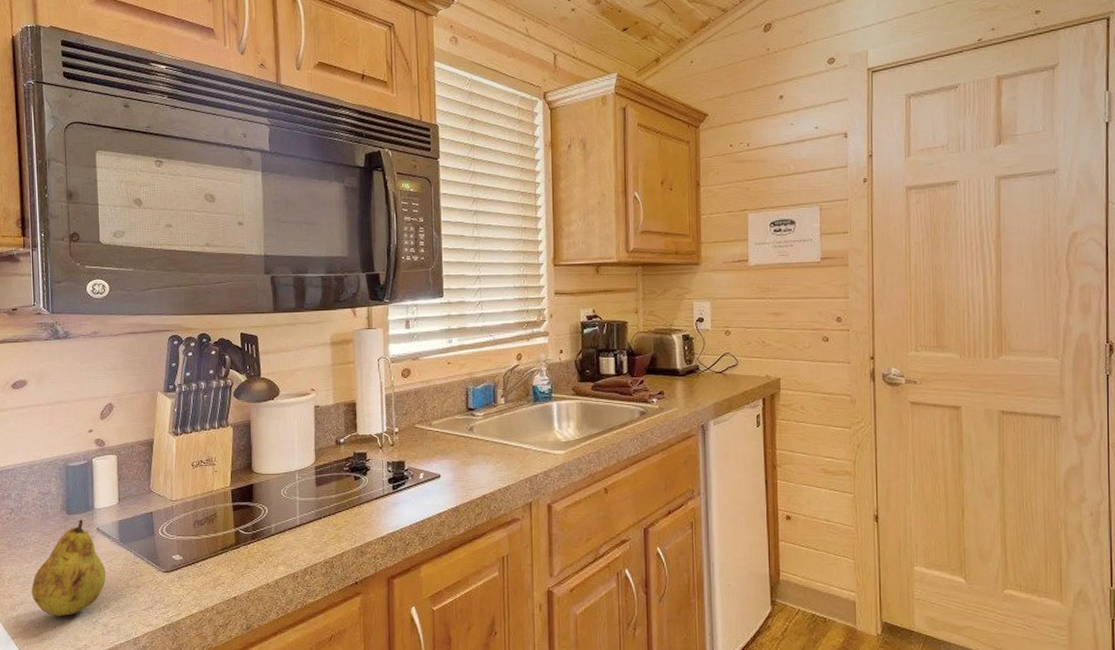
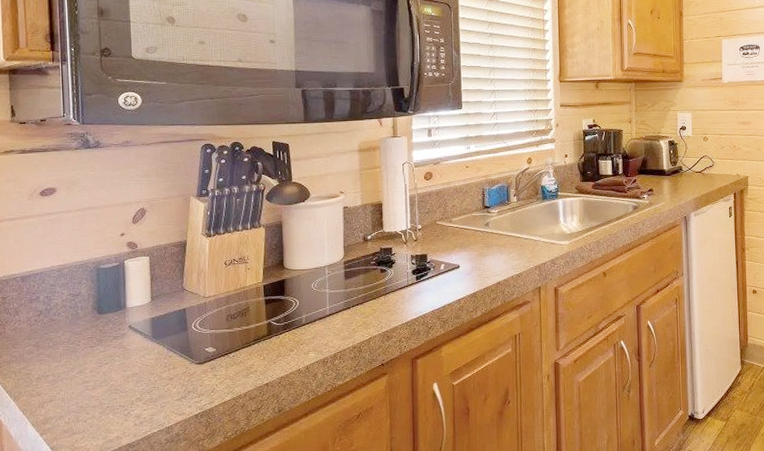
fruit: present [31,519,106,616] -> none [60,318,139,411]

